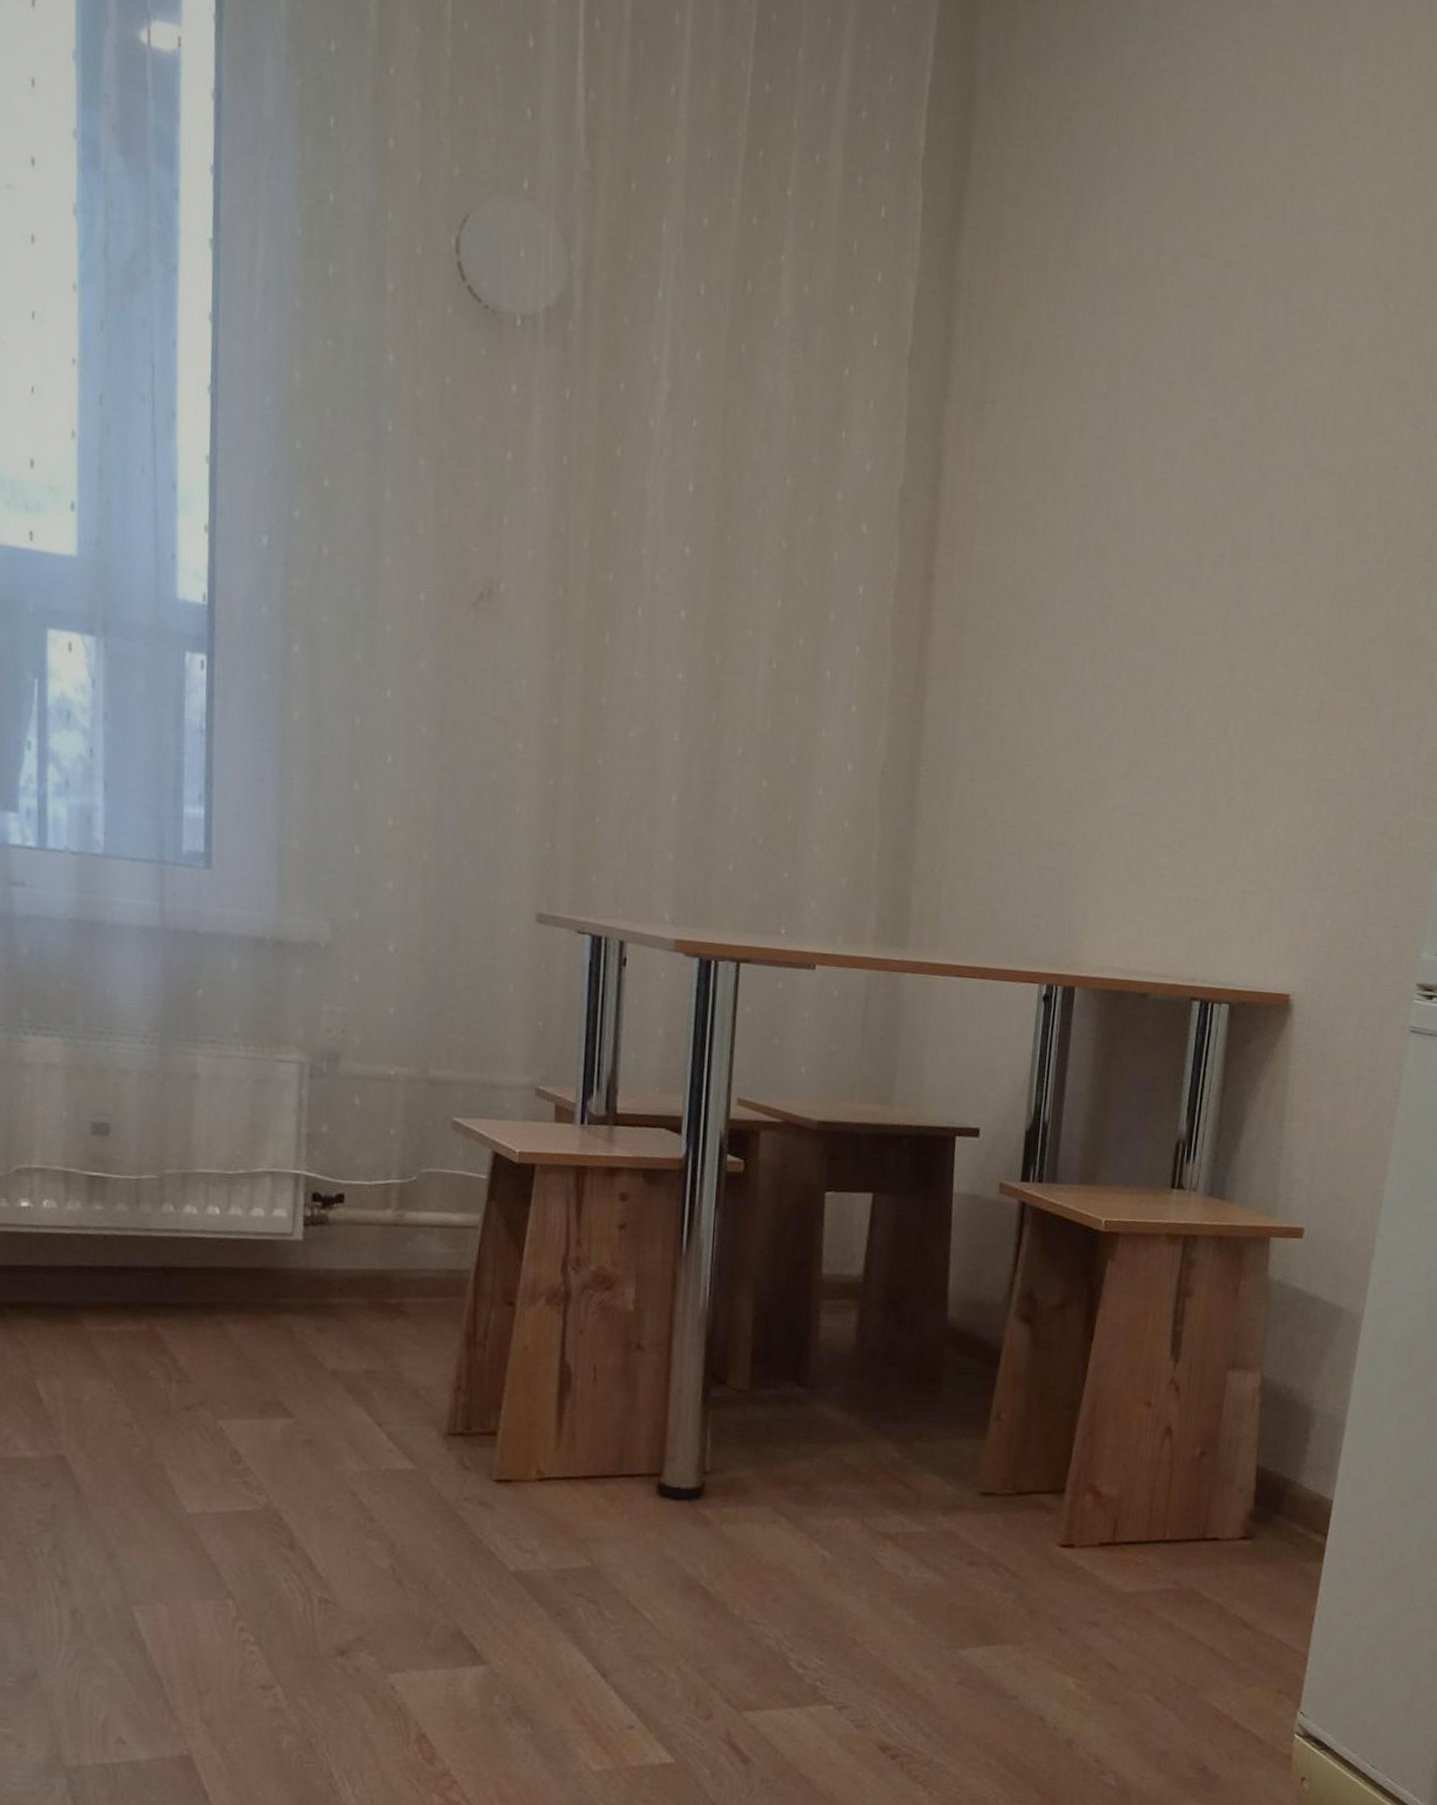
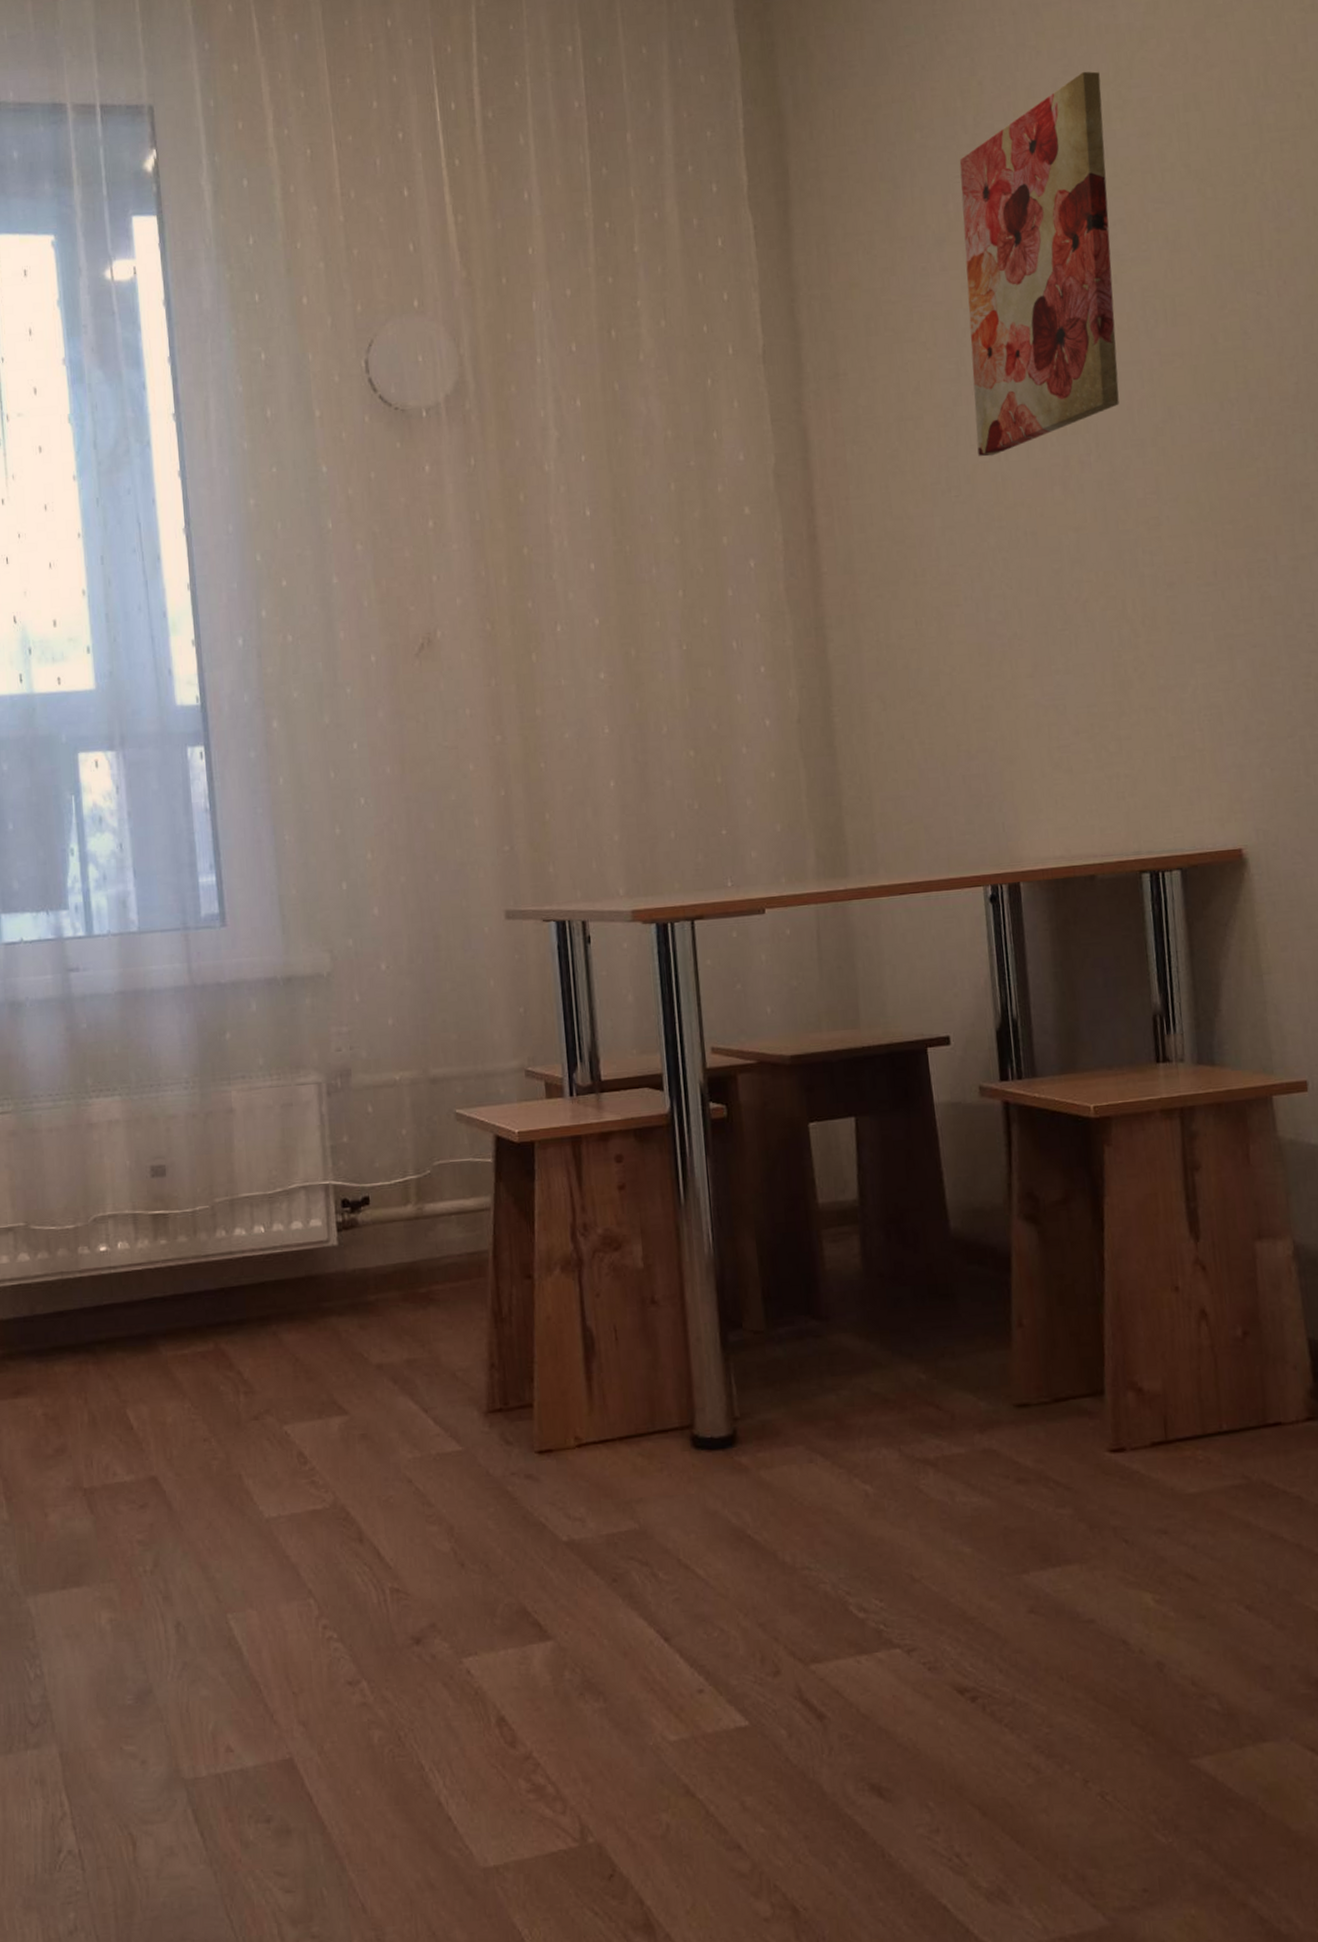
wall art: none [1113,130,1311,534] -> present [959,71,1120,457]

